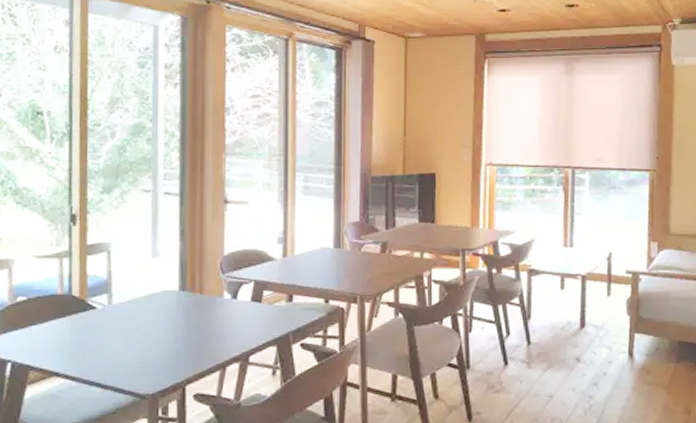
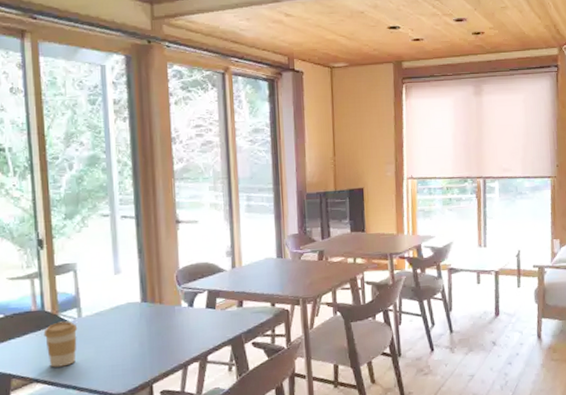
coffee cup: none [68,308,107,360] -> present [43,321,78,367]

